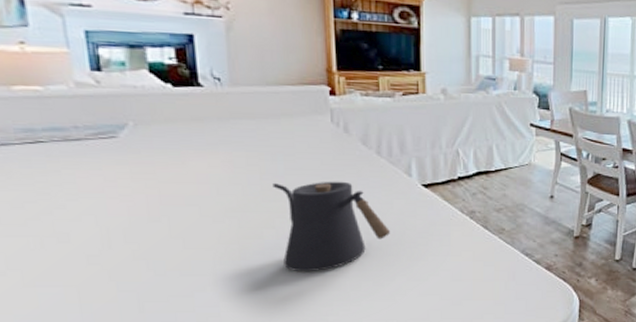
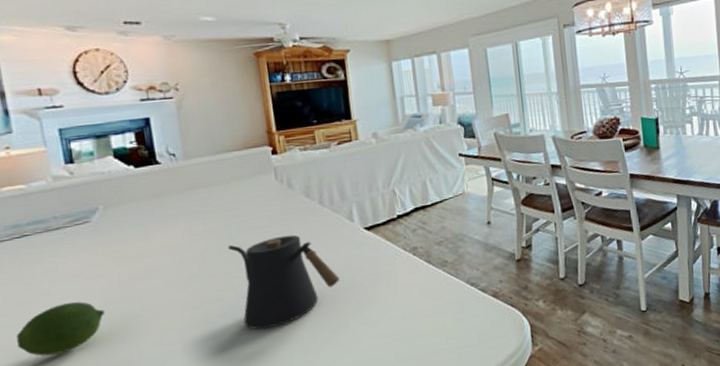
fruit: none [24,219,130,271] -> present [16,301,106,356]

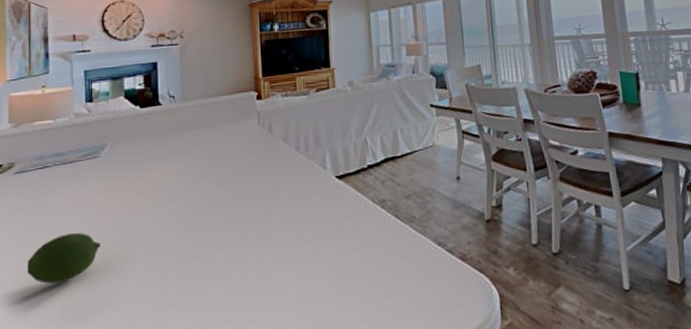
kettle: present [228,234,340,330] -> none [211,179,310,275]

